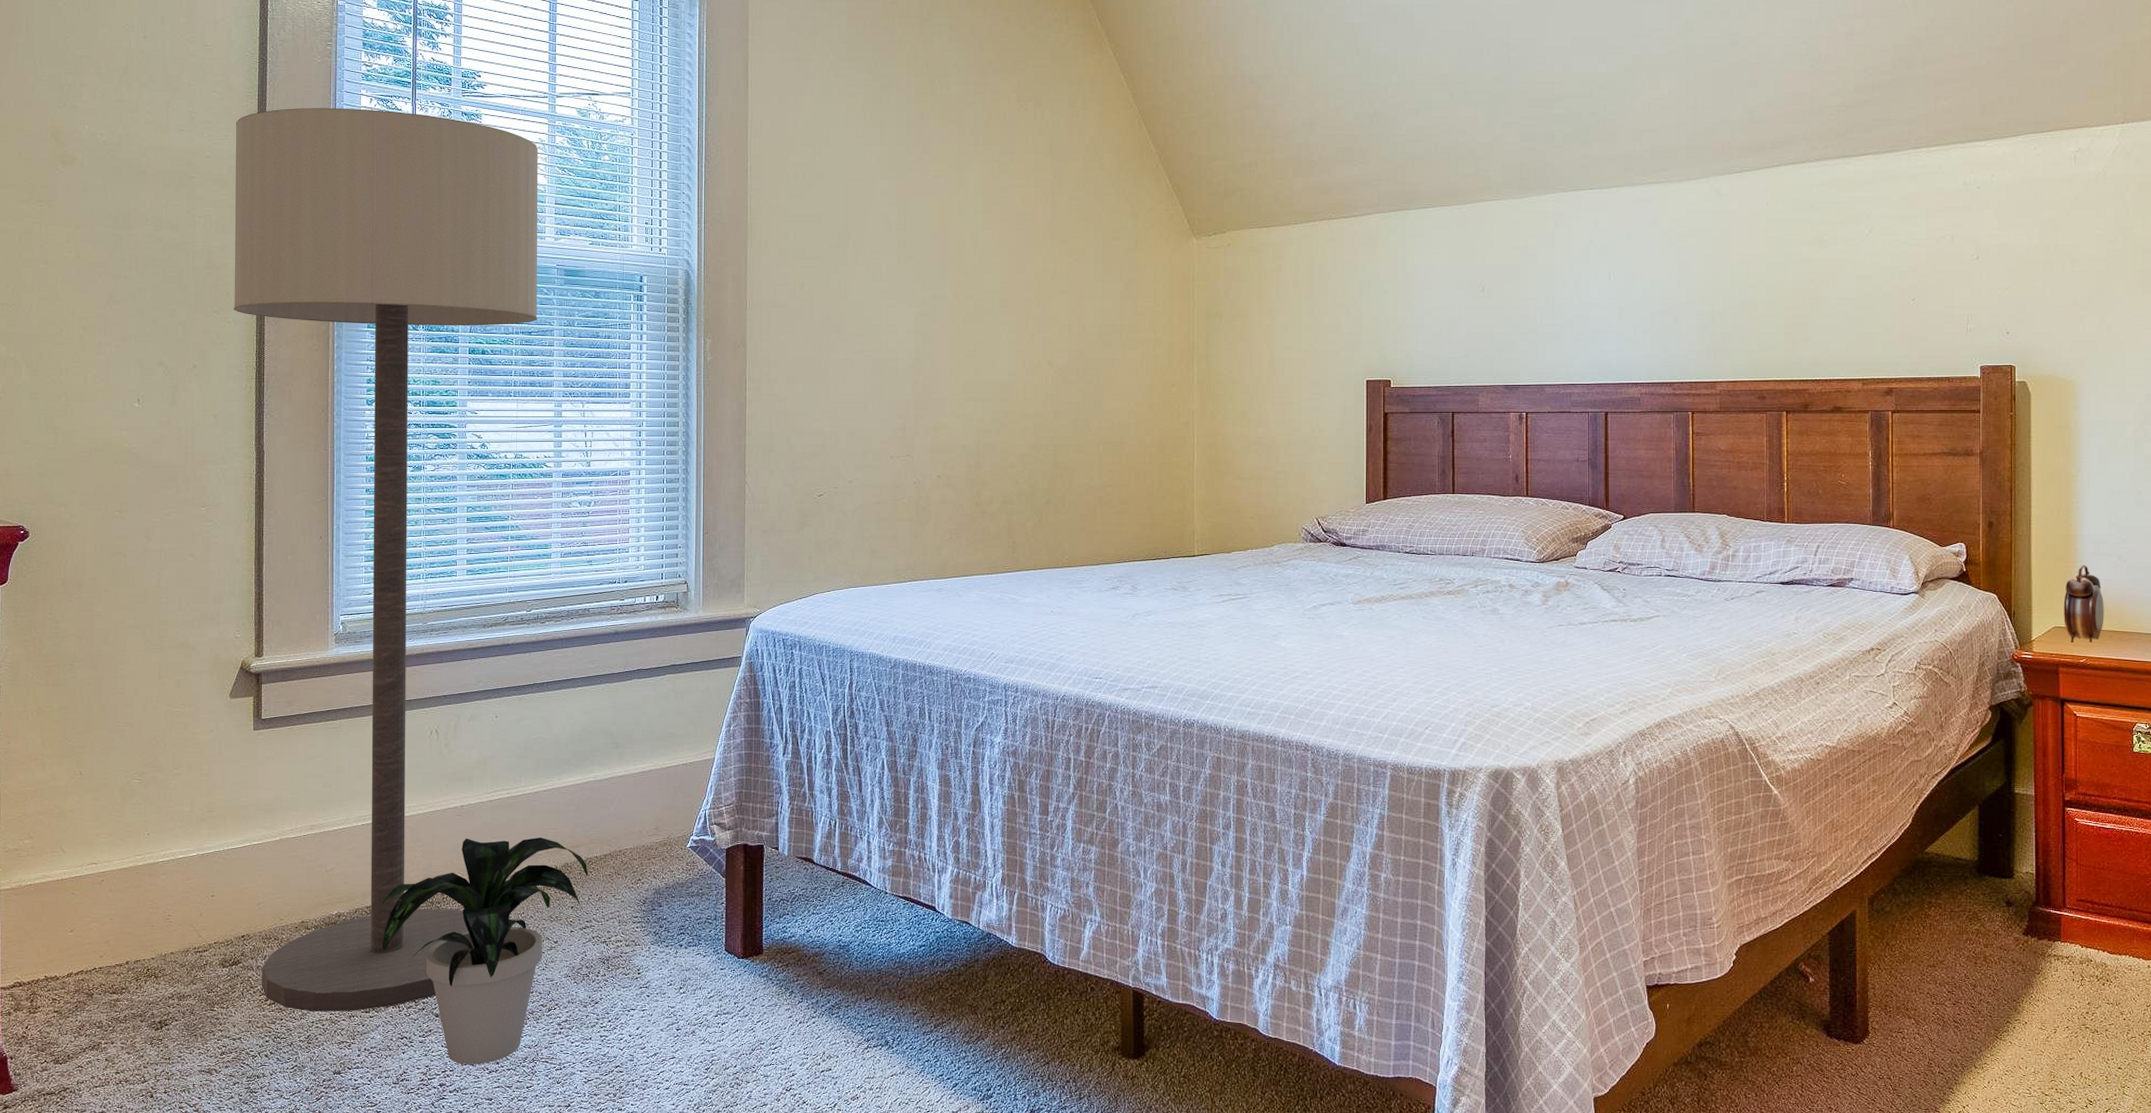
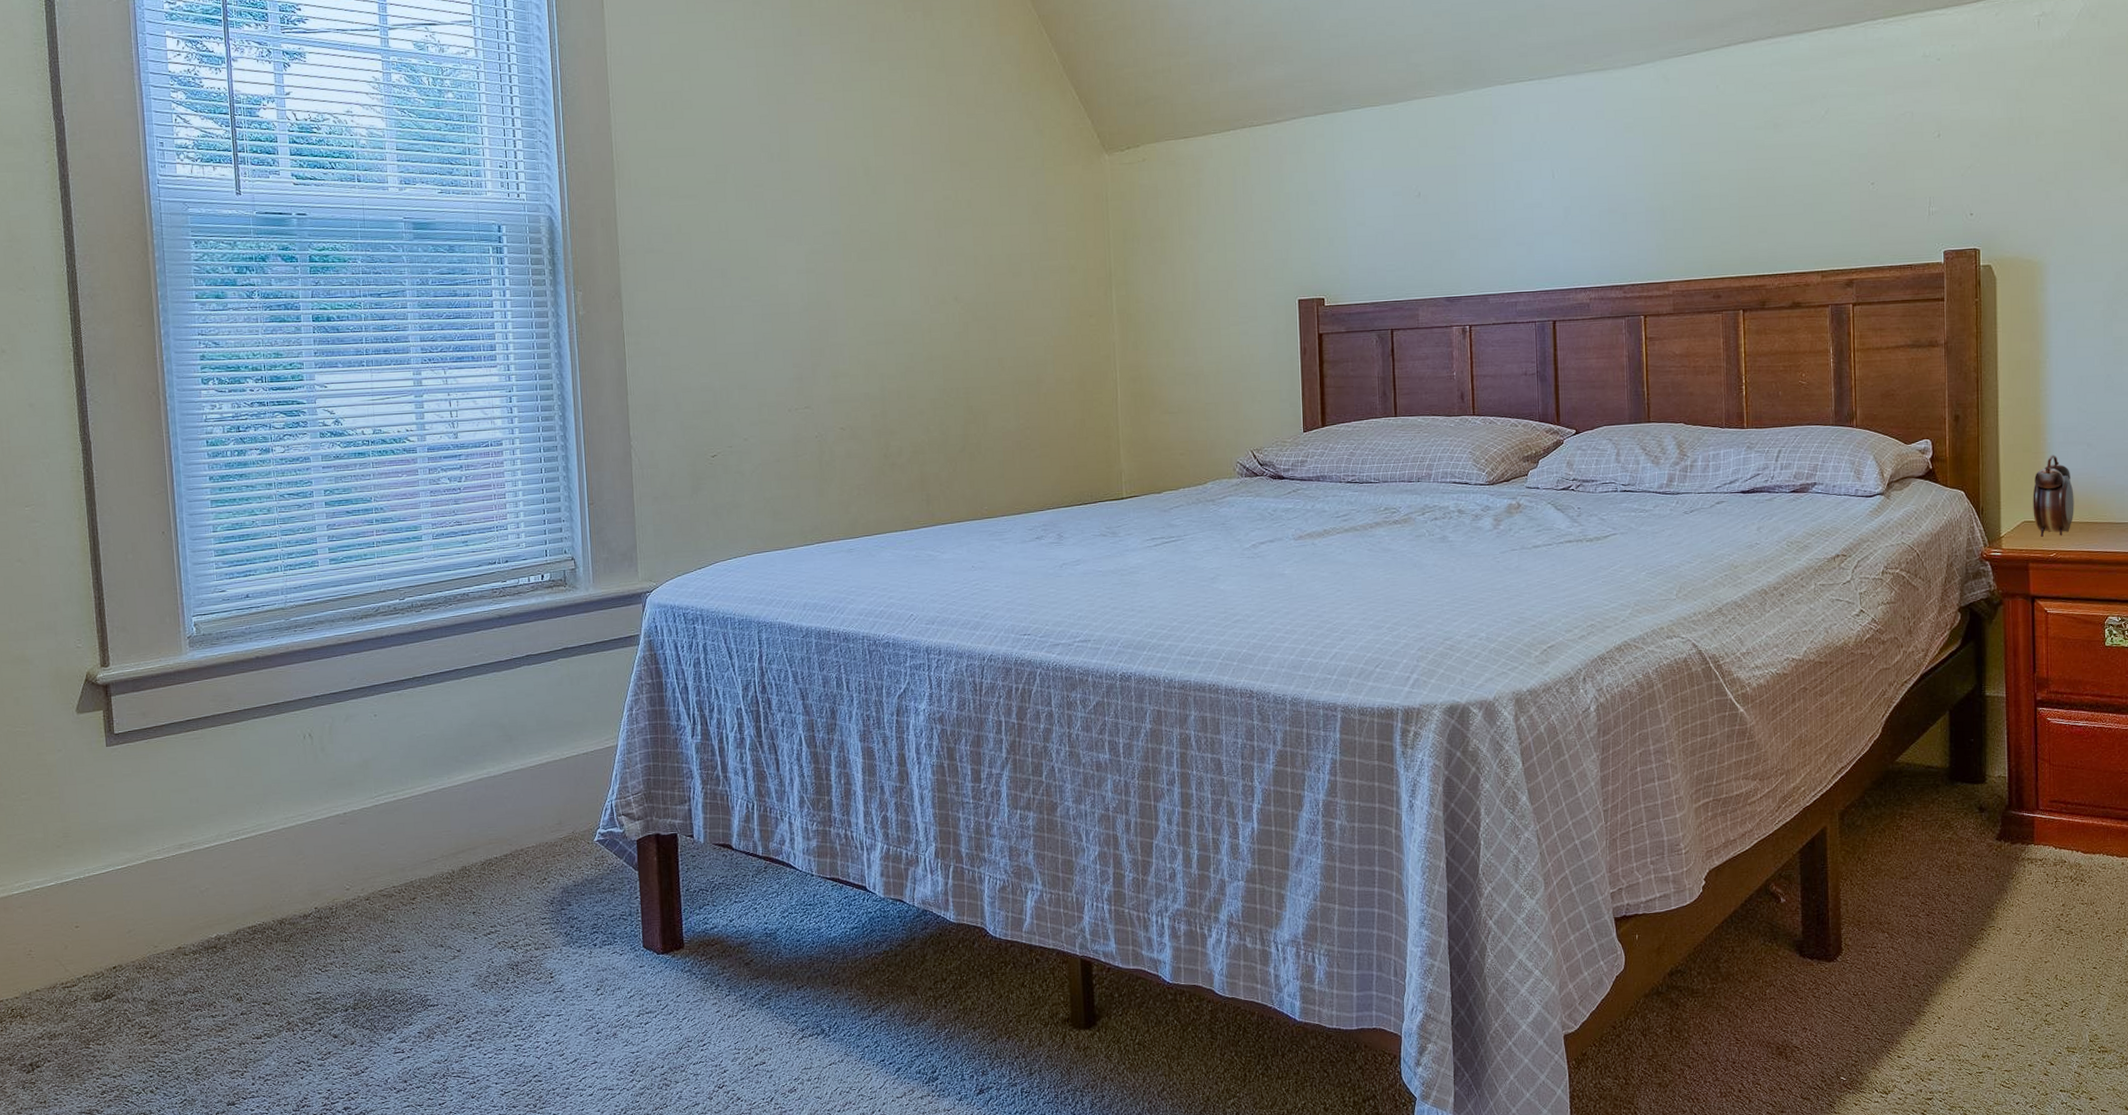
floor lamp: present [234,108,539,1012] -> none [24,52,387,1042]
potted plant: present [377,838,588,1064] -> none [260,841,489,1085]

